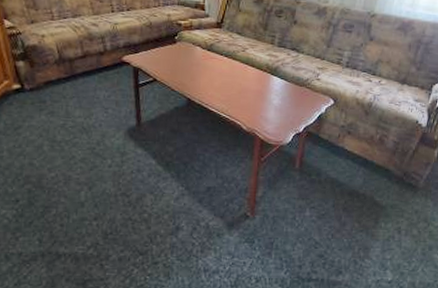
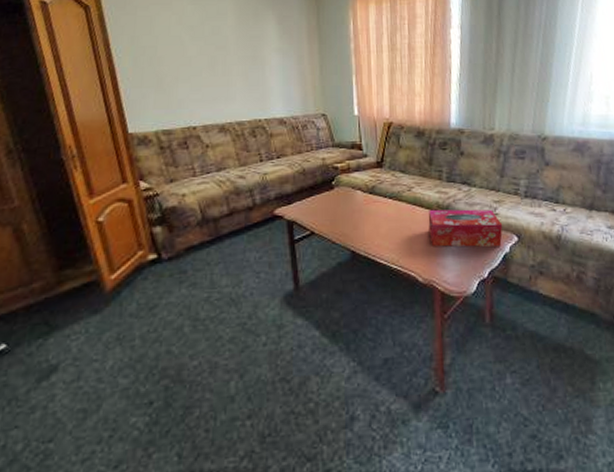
tissue box: none [256,69,323,108] -> present [428,209,503,248]

